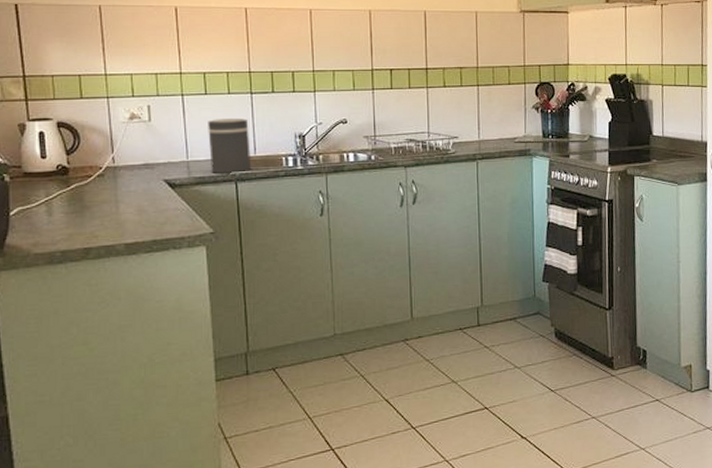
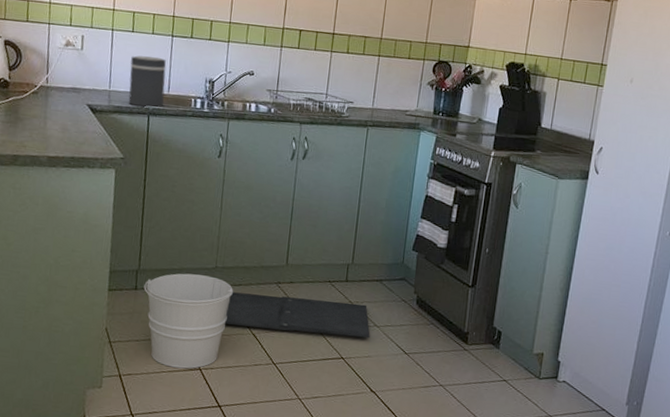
bucket: none [256,345,358,454] -> present [144,273,234,369]
door mat: none [352,347,512,394] -> present [224,292,370,339]

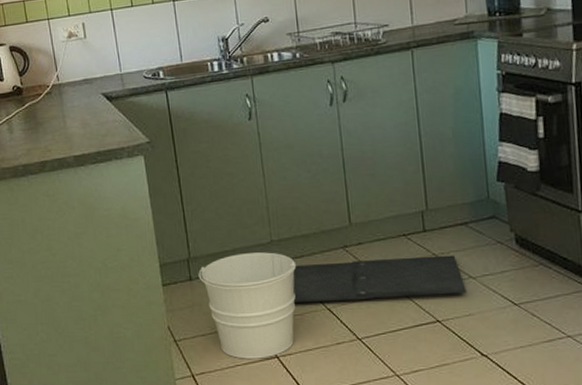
cylinder: present [128,55,167,108] -> none [136,26,180,84]

